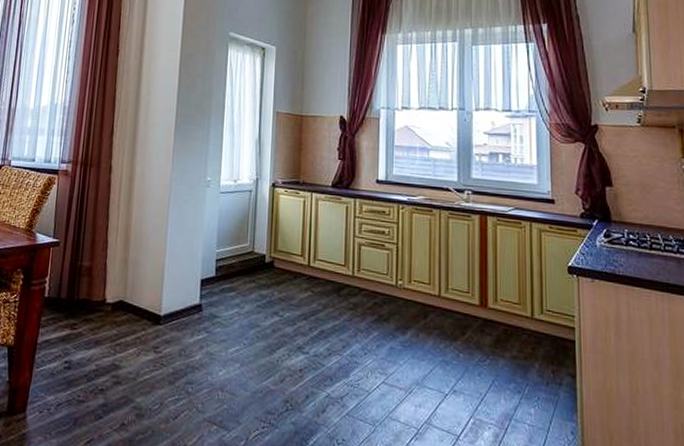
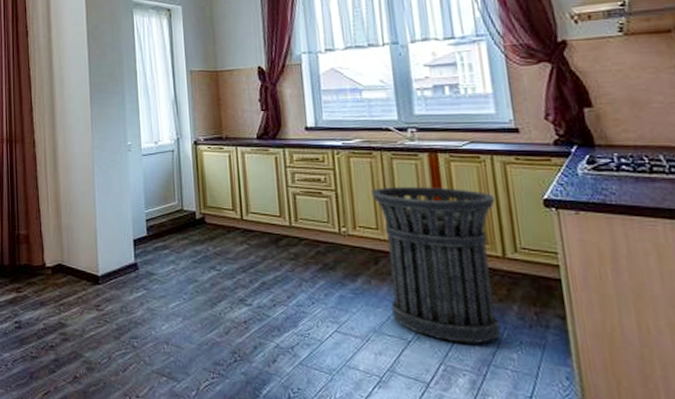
trash can: none [428,244,530,399] -> present [371,187,501,344]

